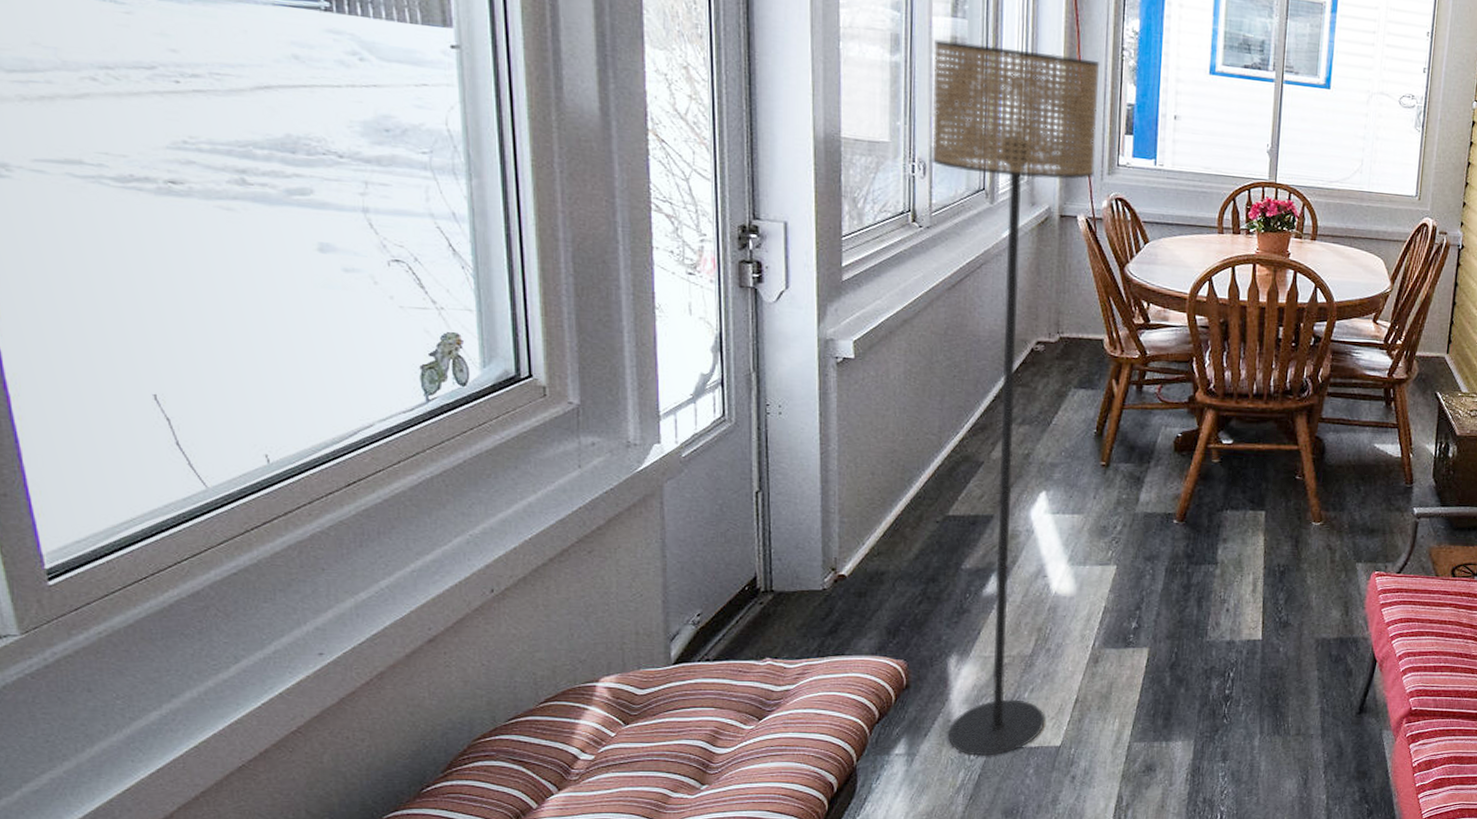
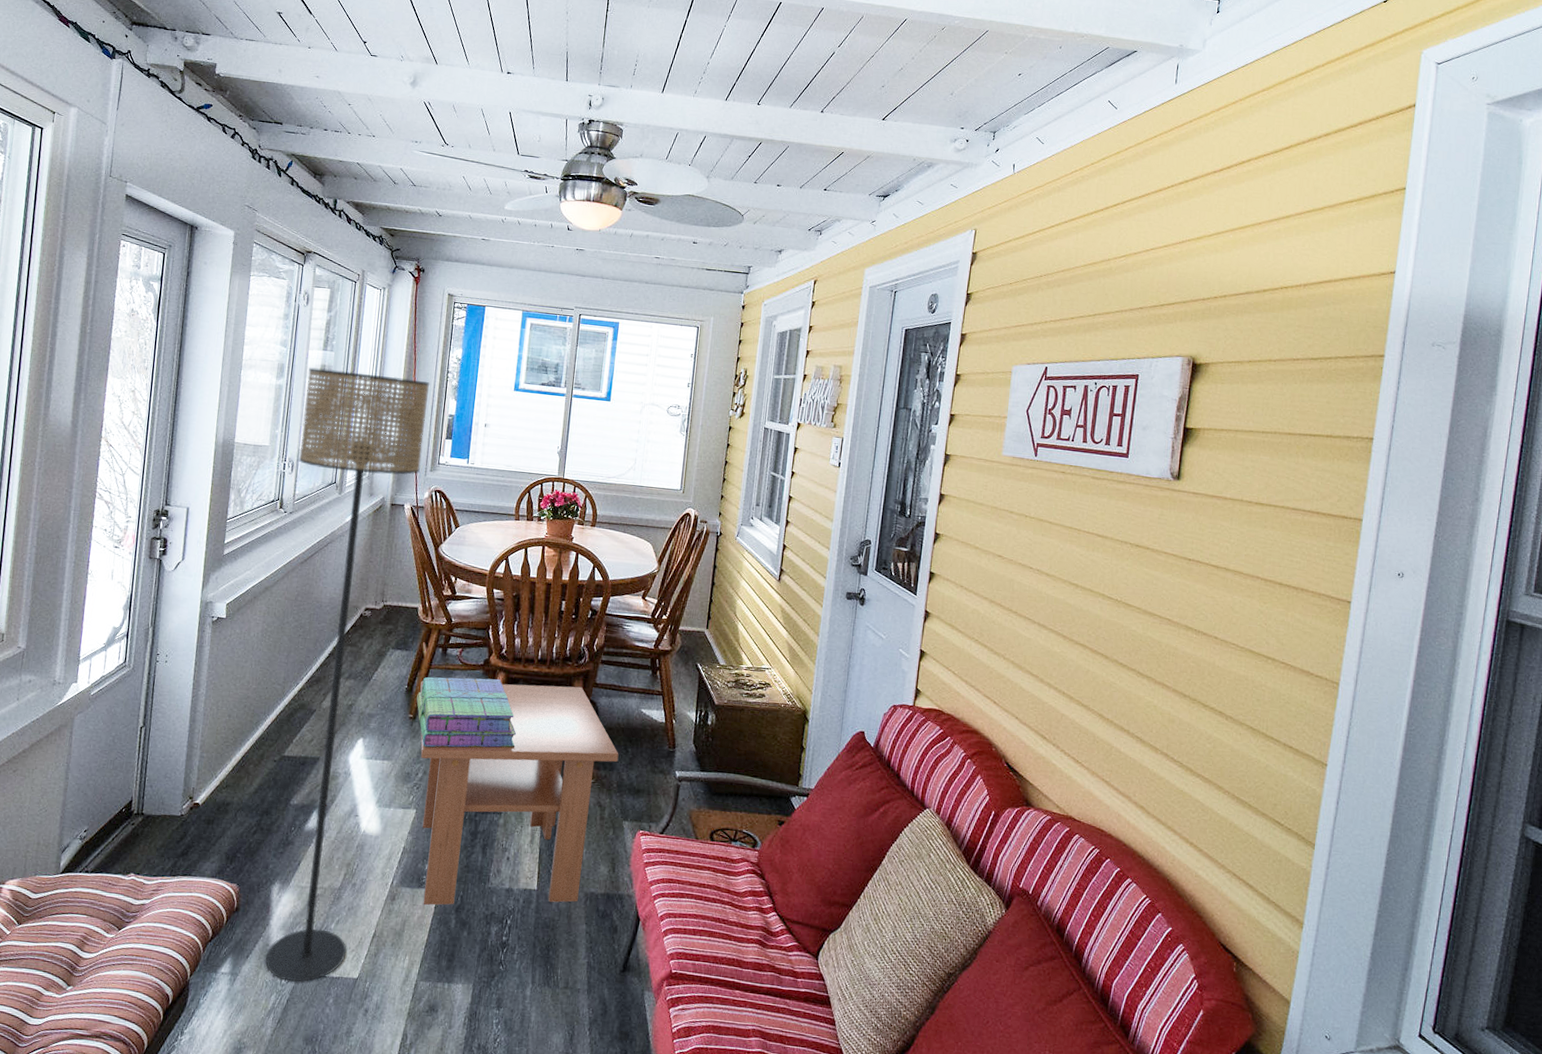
stack of books: none [1109,417,1232,497] -> present [416,677,517,748]
coffee table: none [1112,422,1350,665] -> present [420,681,619,906]

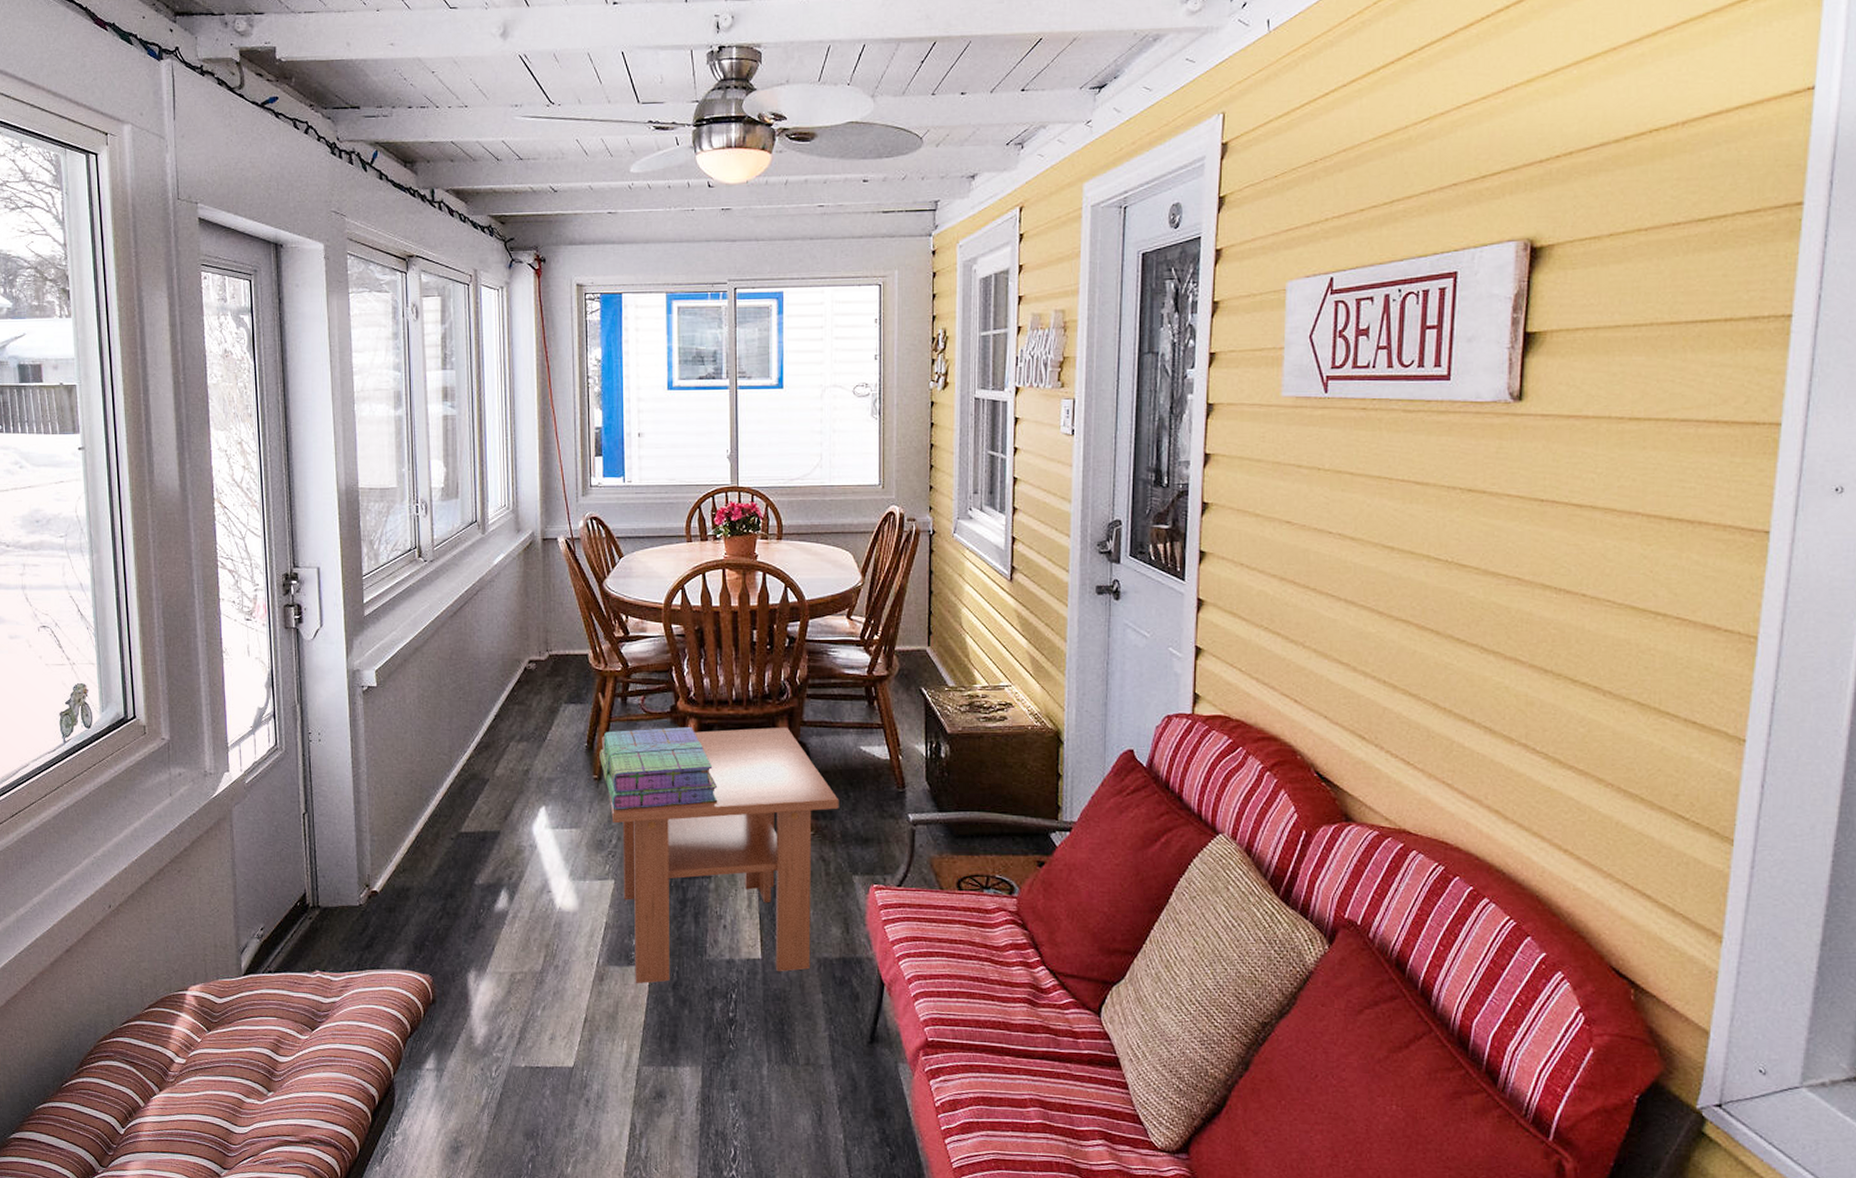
floor lamp: present [265,367,430,983] -> none [429,390,570,1075]

